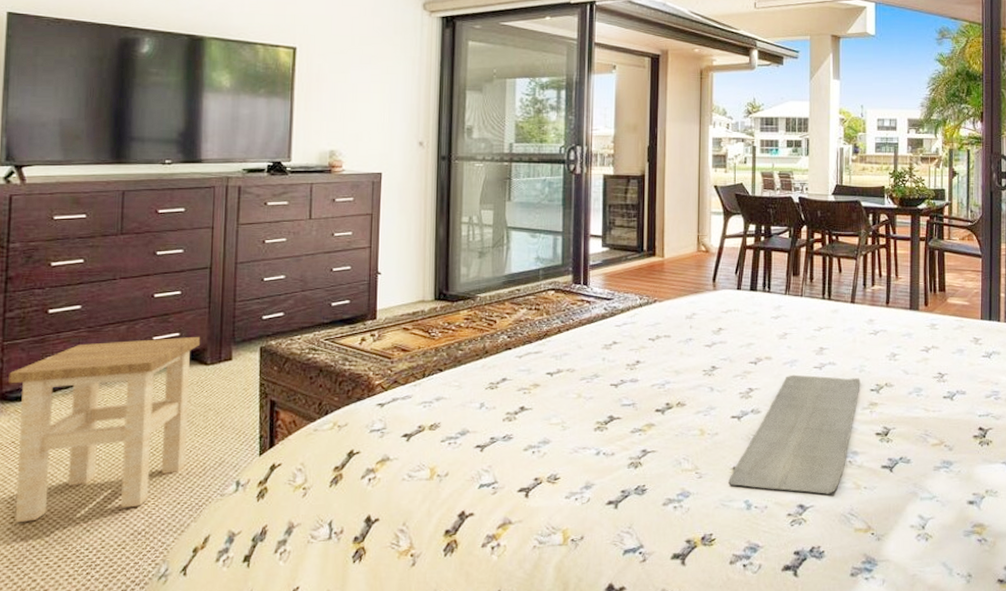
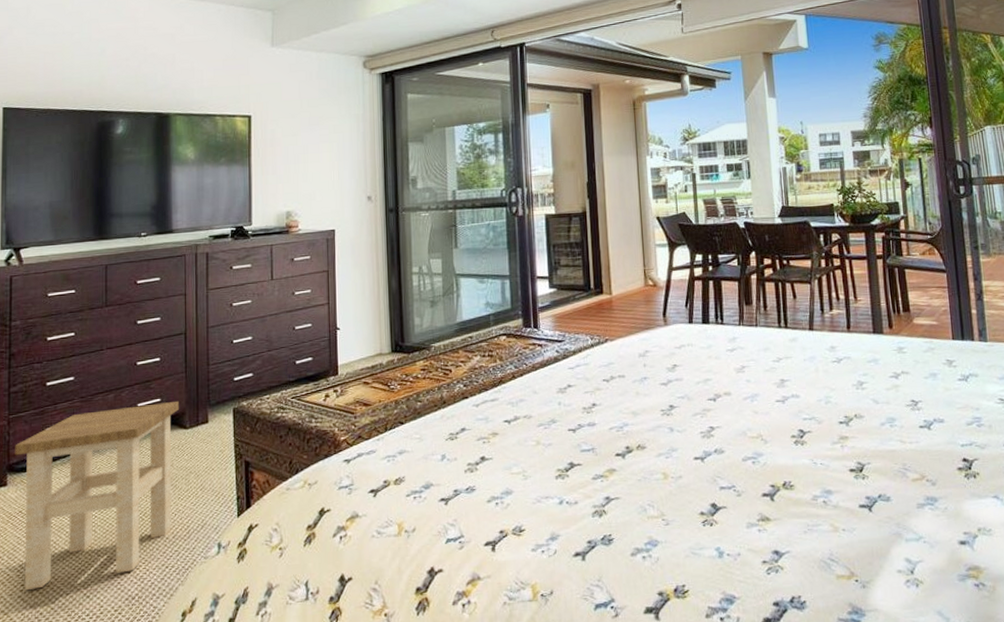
bath mat: present [729,374,860,494] -> none [697,410,828,539]

